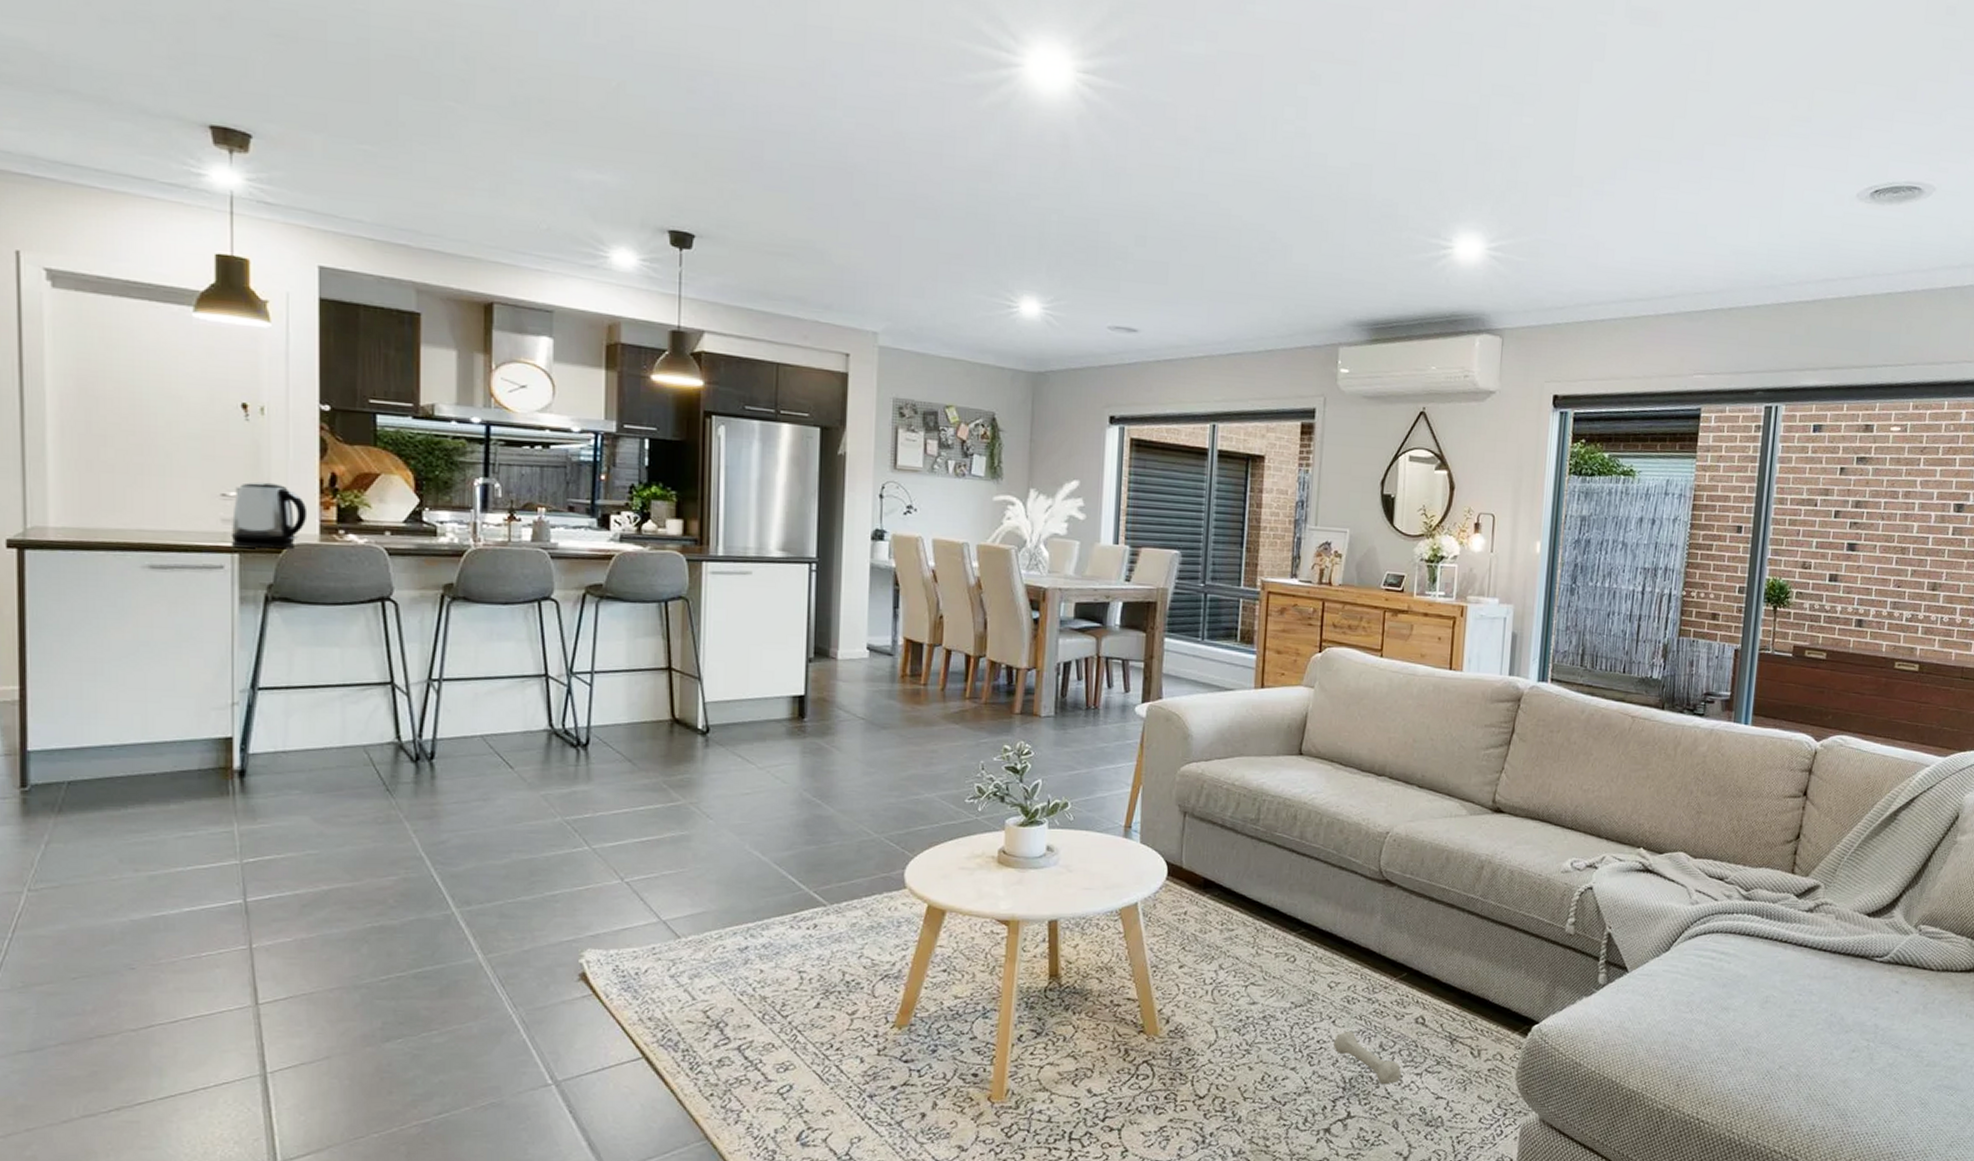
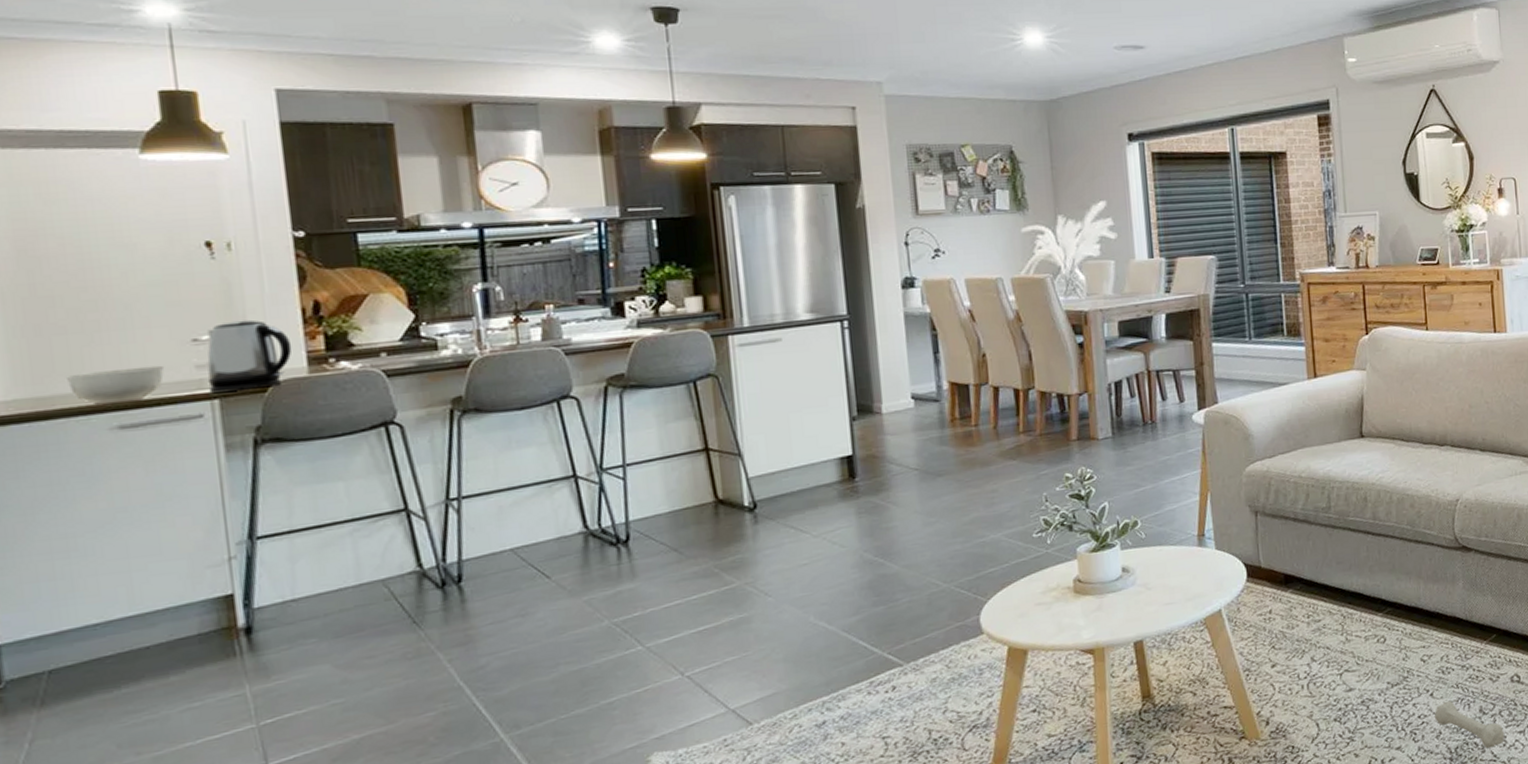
bowl: none [110,511,195,545] -> present [67,365,165,406]

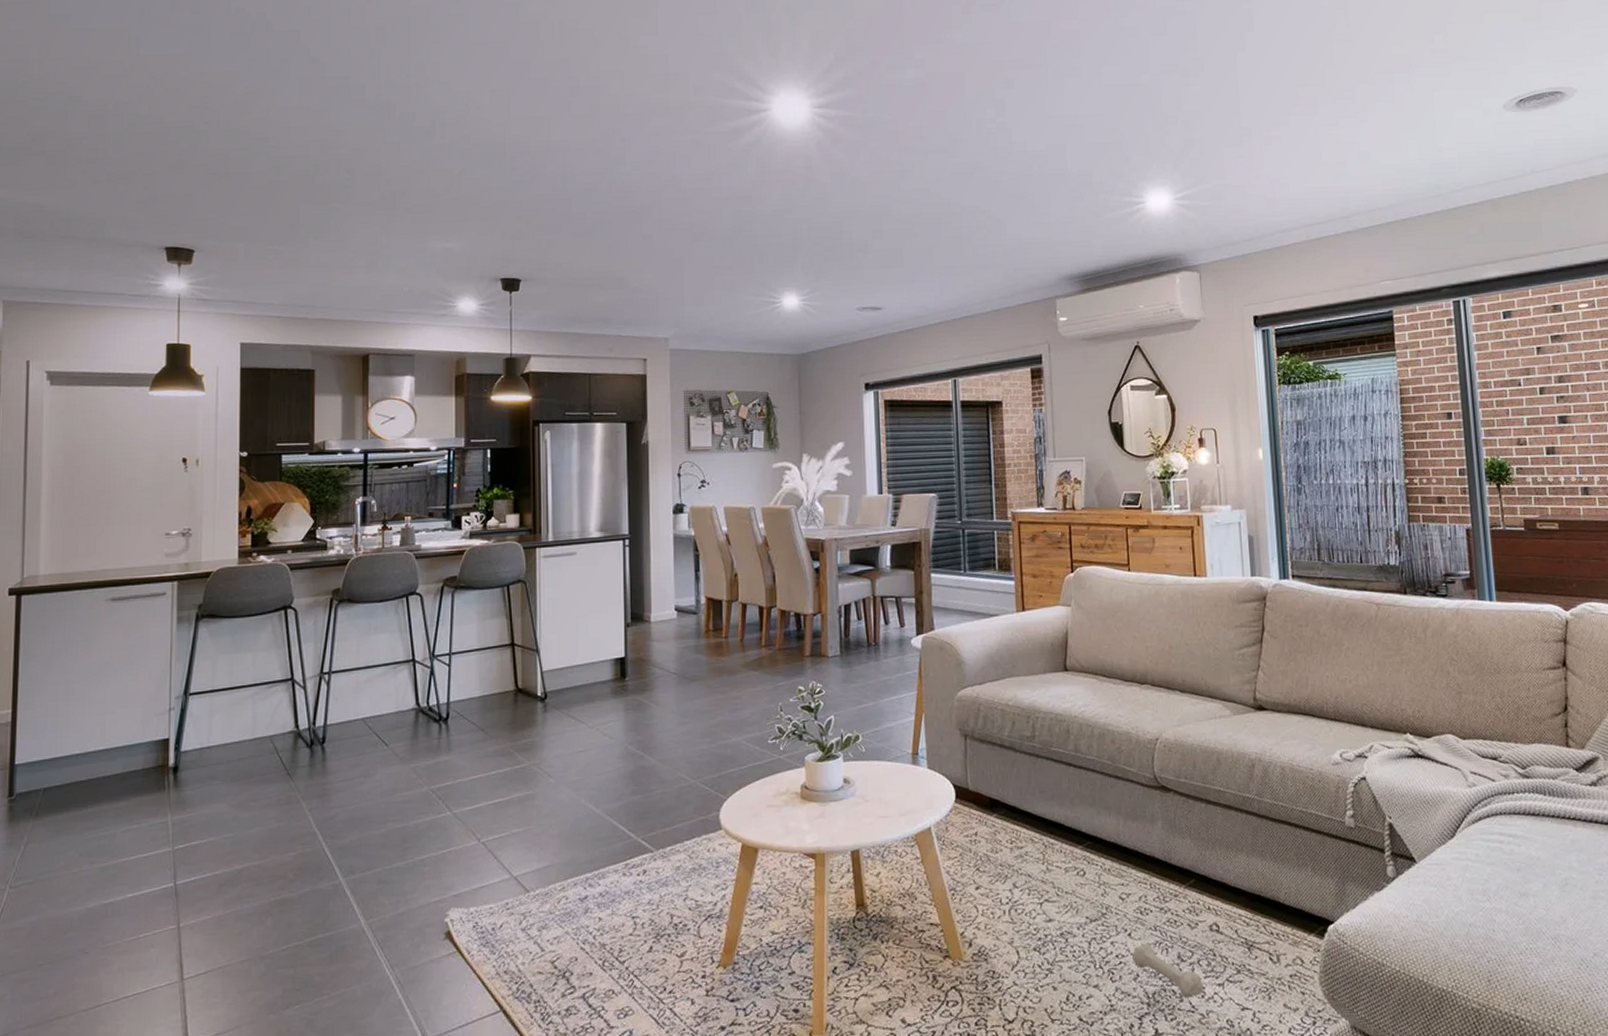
bowl: present [67,365,165,406] -> none [84,552,146,582]
kettle: present [207,319,293,394] -> none [172,520,229,577]

